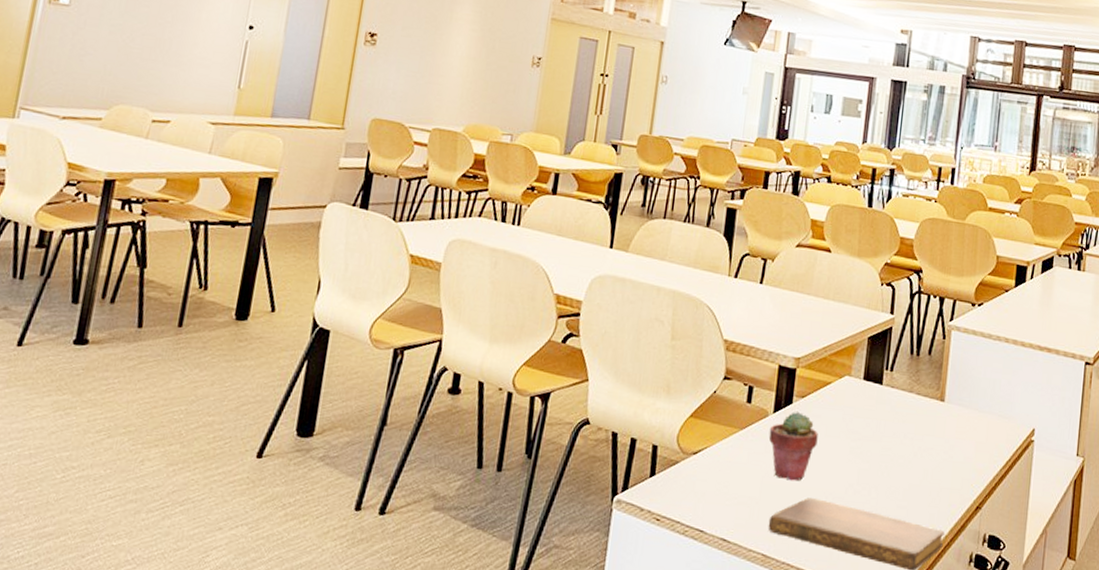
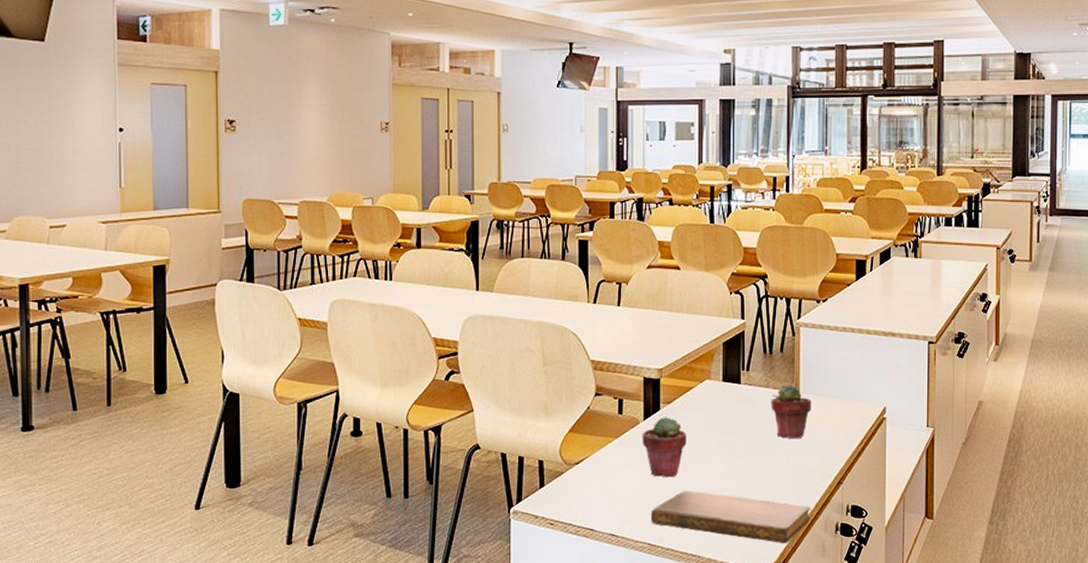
potted succulent: none [912,391,956,454] -> present [771,384,811,439]

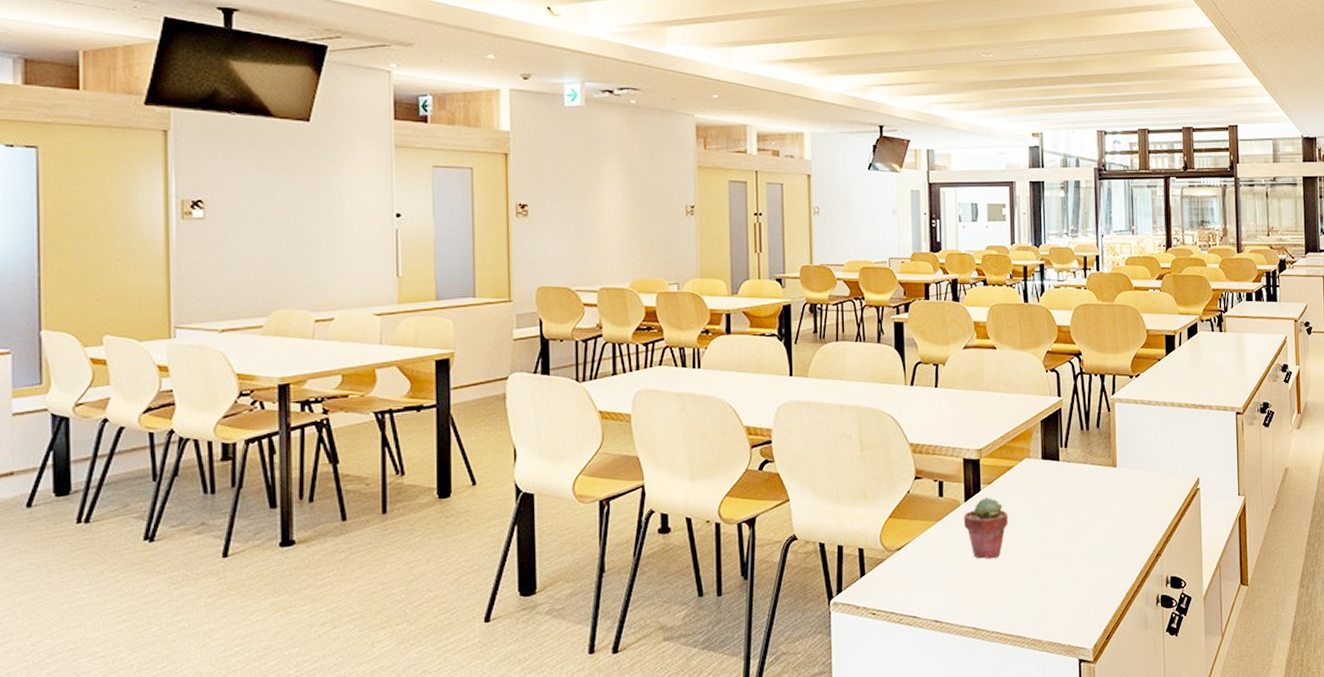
notebook: present [650,491,811,544] -> none [974,571,1132,620]
potted succulent: present [771,384,811,439] -> none [1089,459,1129,514]

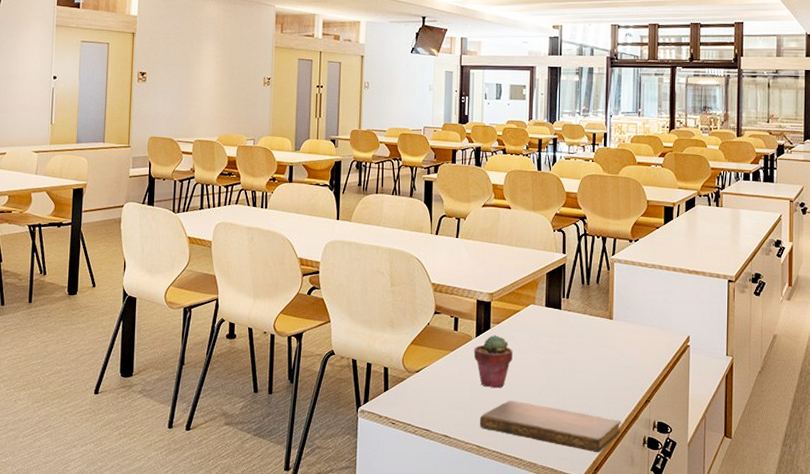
notebook: none [974,571,1132,620] -> present [479,401,621,453]

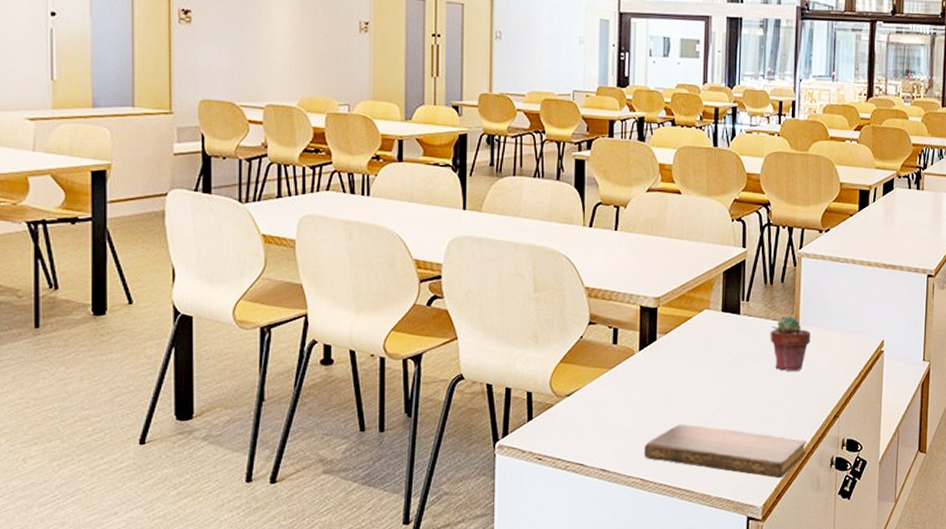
potted succulent: present [474,334,513,389] -> none [637,347,683,411]
potted succulent: none [587,312,623,361] -> present [770,315,811,372]

